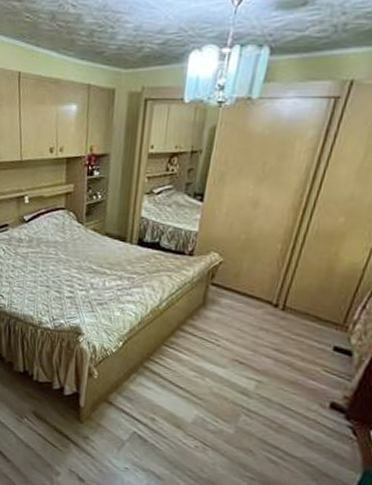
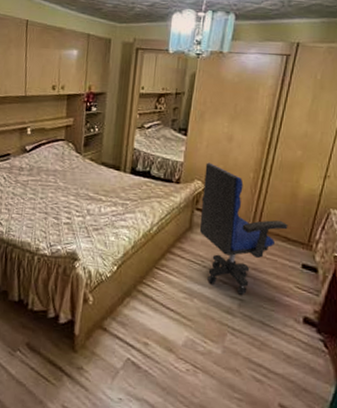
office chair: none [214,232,320,377] -> present [199,162,288,295]

